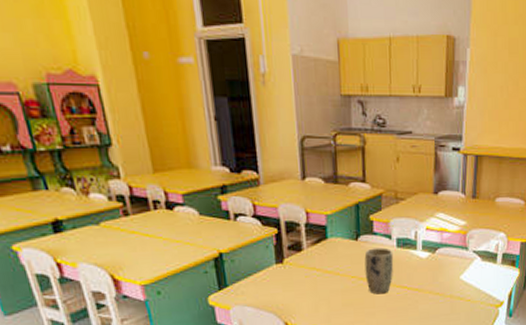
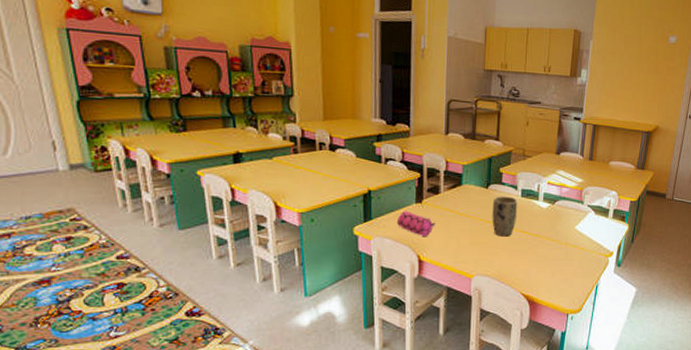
pencil case: none [256,273,301,302] -> present [396,210,435,237]

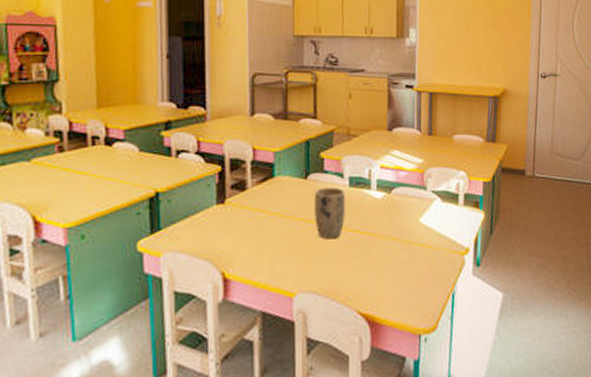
pencil case: present [396,210,435,237] -> none [192,214,243,248]

